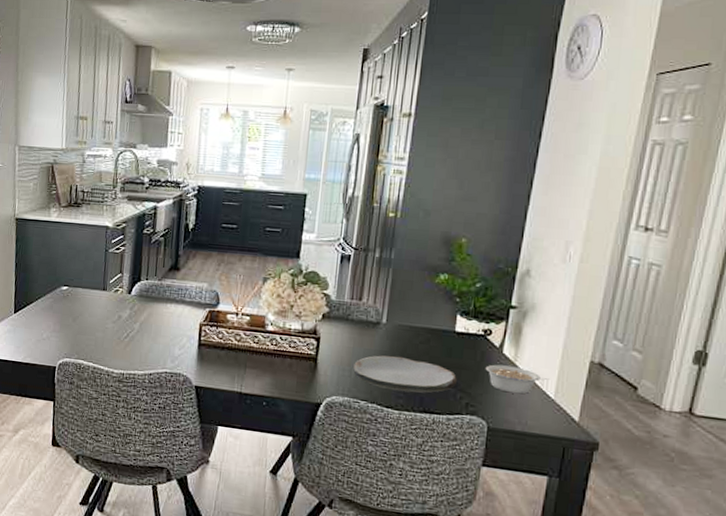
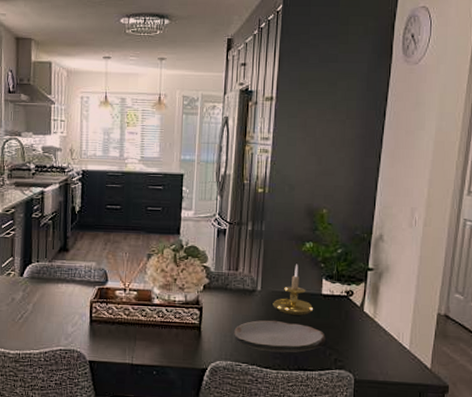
candle holder: none [398,296,445,354] -> present [273,264,314,316]
legume: present [485,364,550,395] -> none [349,322,404,348]

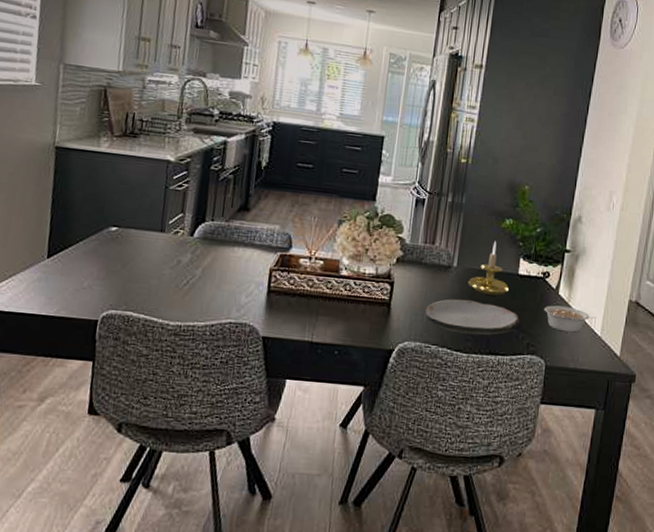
legume: none [349,322,404,348] -> present [544,305,597,333]

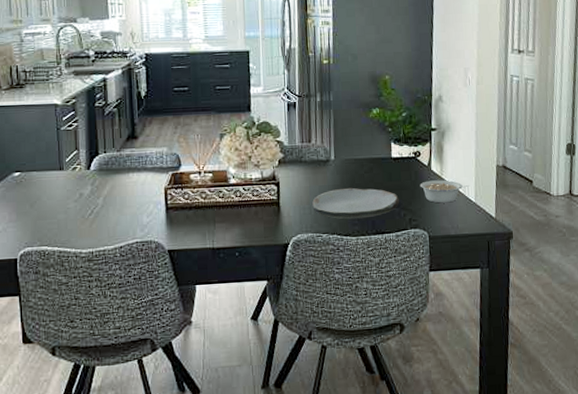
candle holder: present [468,240,510,296] -> none [347,130,386,181]

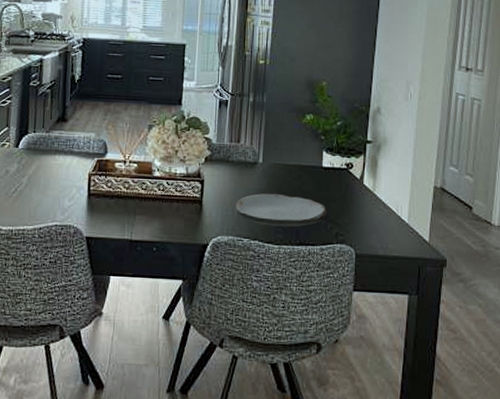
legume: present [420,180,469,204] -> none [350,195,403,221]

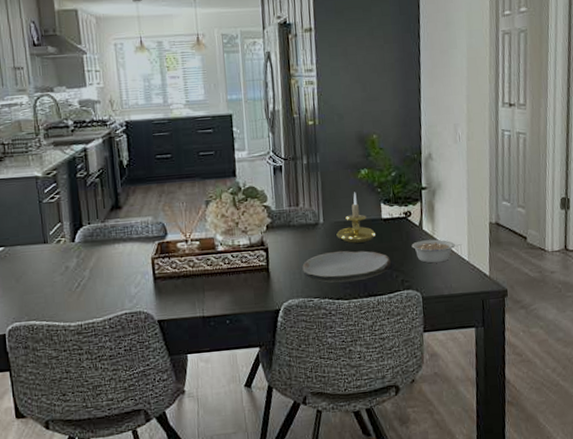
candle holder: none [274,136,315,189] -> present [336,192,376,243]
legume: none [350,195,403,221] -> present [411,239,462,264]

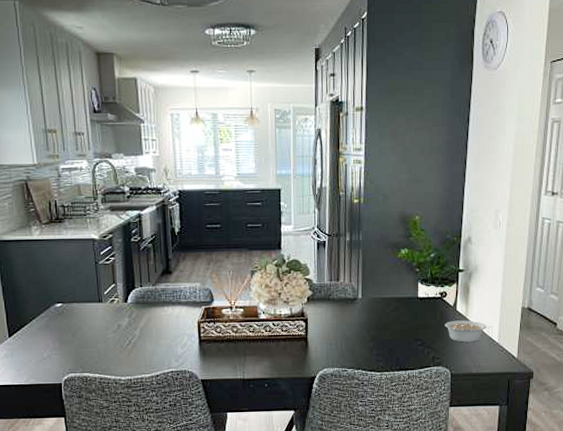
plate: present [302,250,391,283] -> none [339,325,423,356]
candle holder: present [336,192,376,243] -> none [373,270,412,319]

